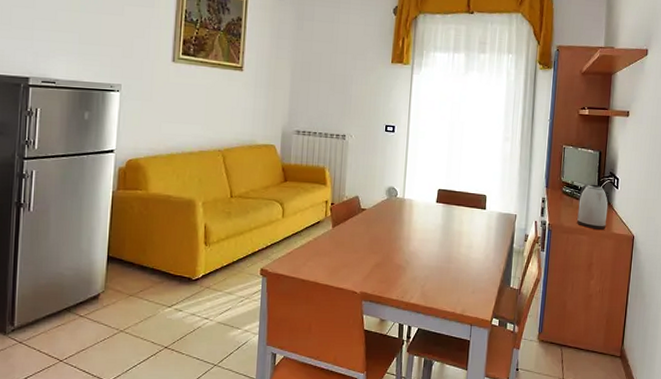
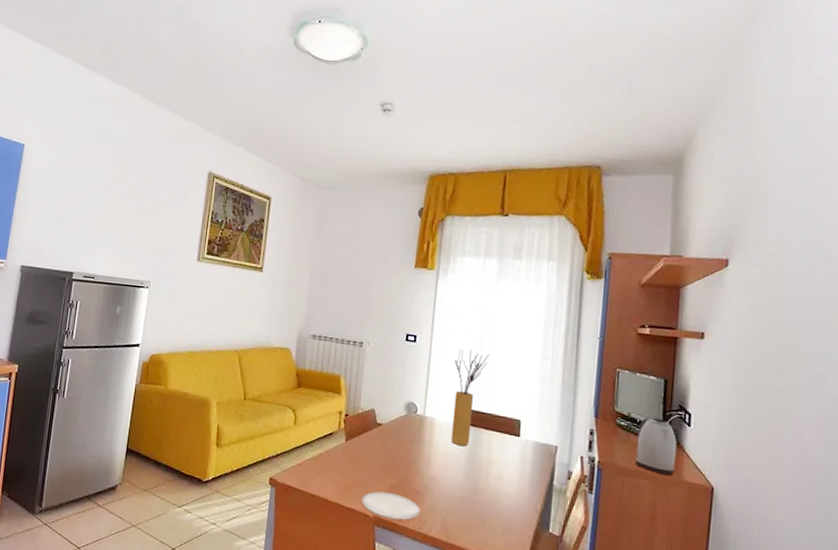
plate: none [349,269,402,293] -> present [361,491,420,521]
vase: none [427,136,459,223] -> present [450,350,489,447]

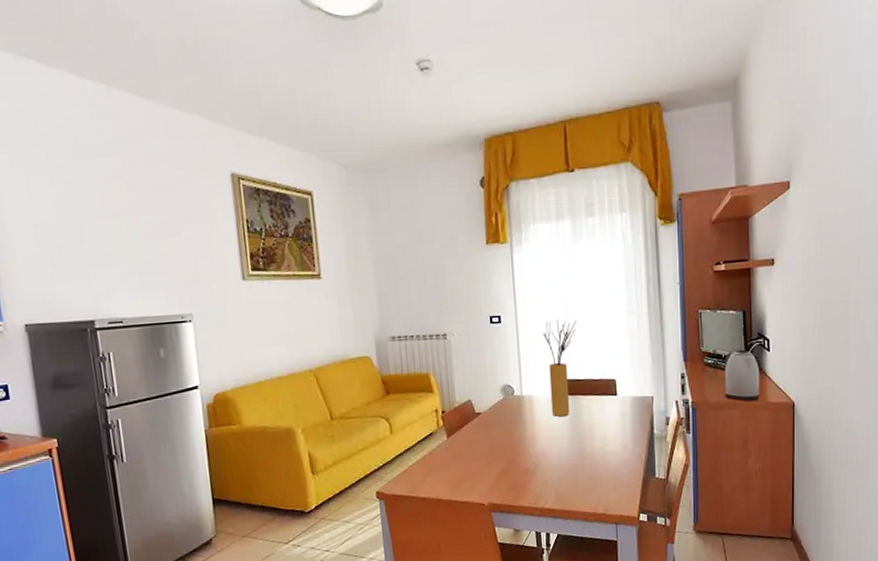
plate: present [361,491,420,521] -> none [474,477,533,503]

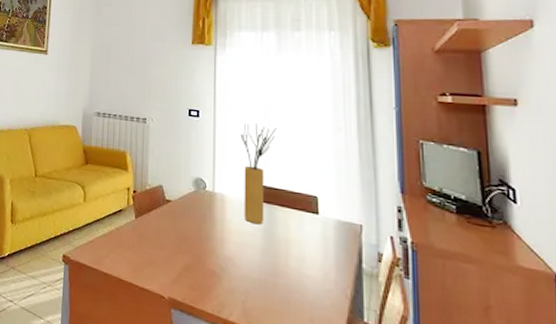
kettle: present [724,349,760,401] -> none [454,192,506,260]

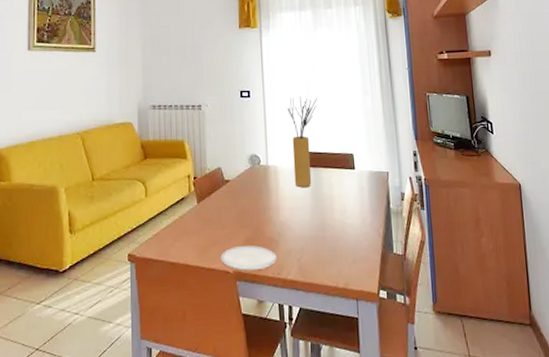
plate: none [155,271,218,304] -> present [220,245,277,272]

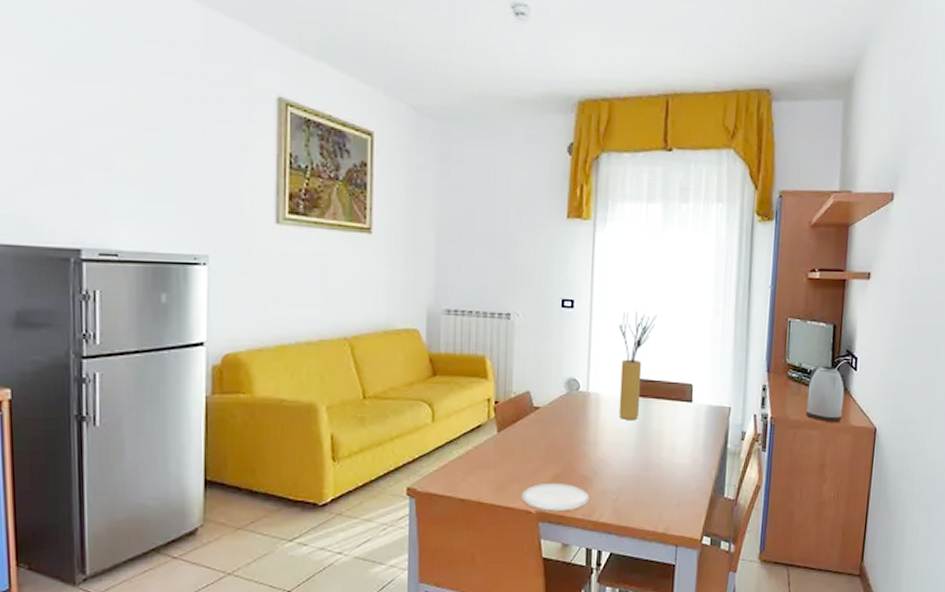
kettle: none [452,131,488,181] -> present [806,365,845,422]

